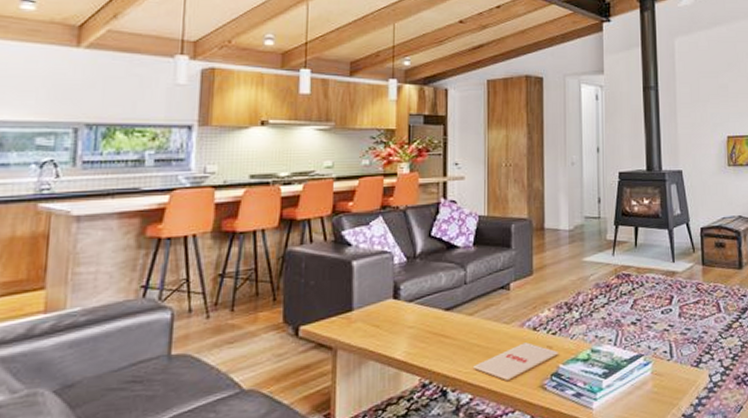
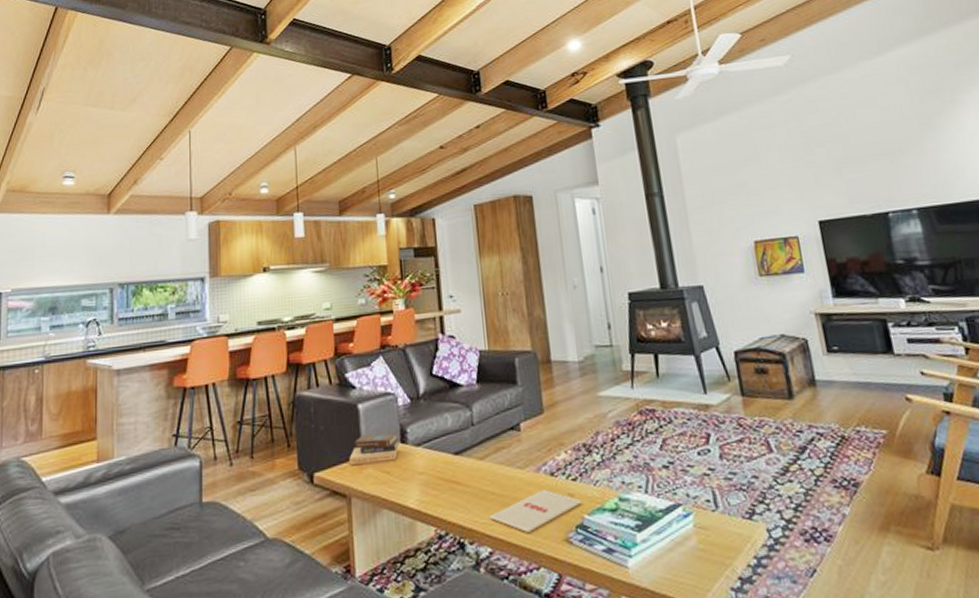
books: none [338,289,391,320] -> present [349,433,399,466]

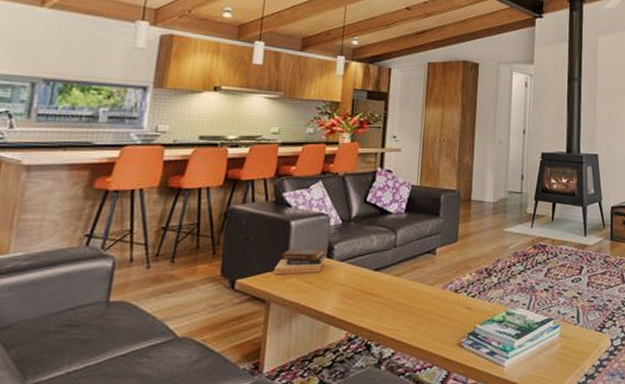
magazine: present [489,489,583,534] -> none [396,303,477,339]

